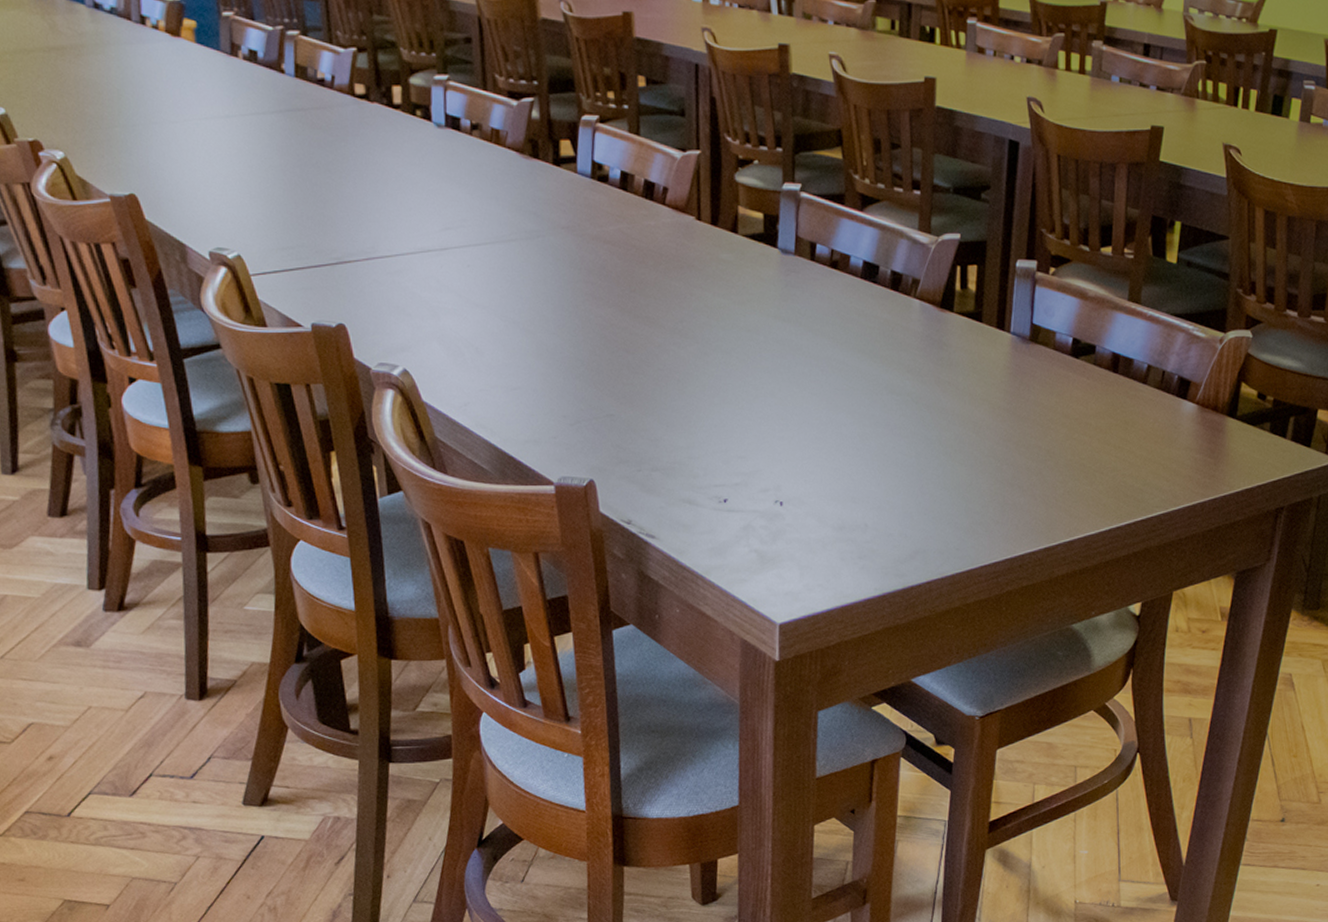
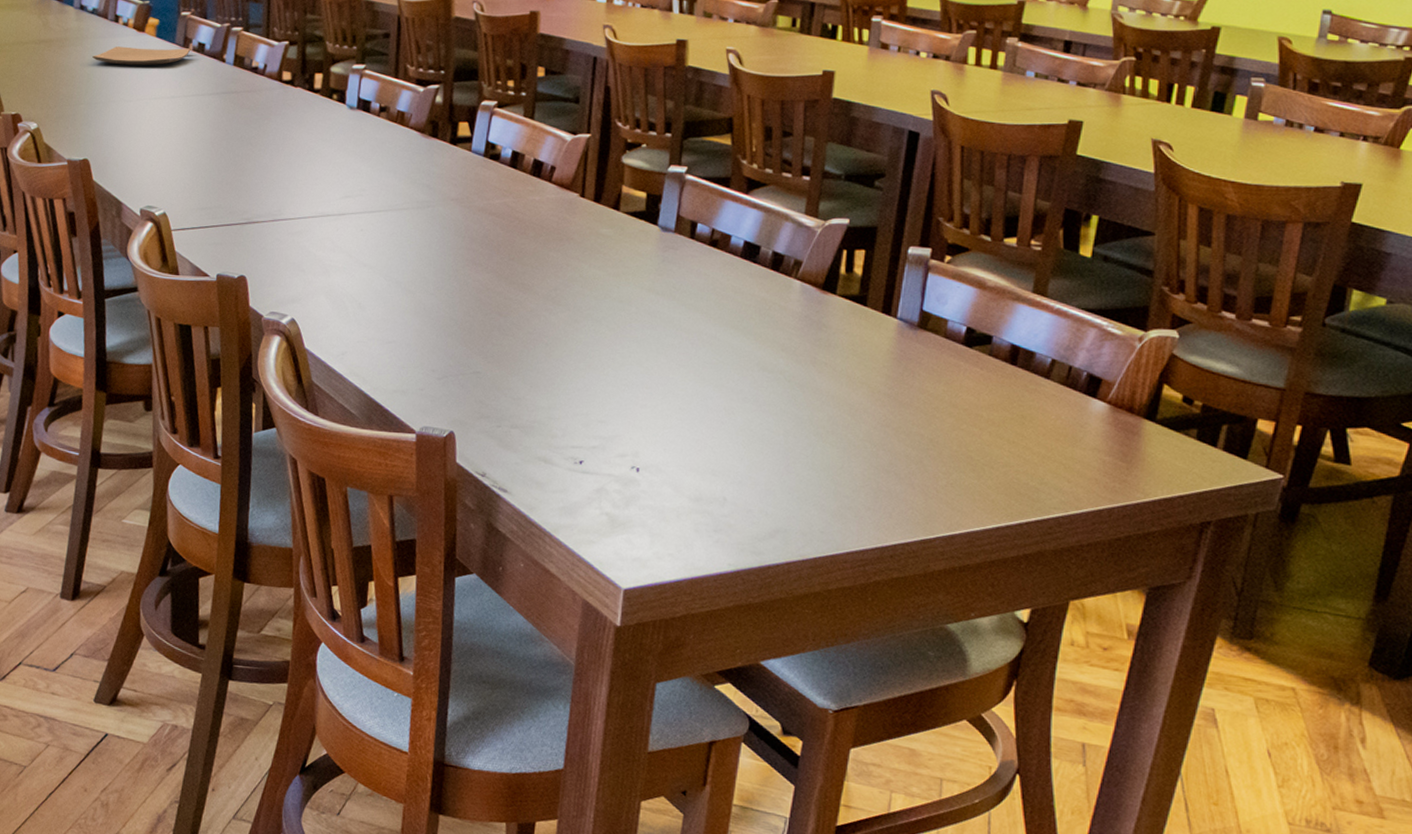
plate: none [120,55,241,78] -> present [92,46,191,65]

